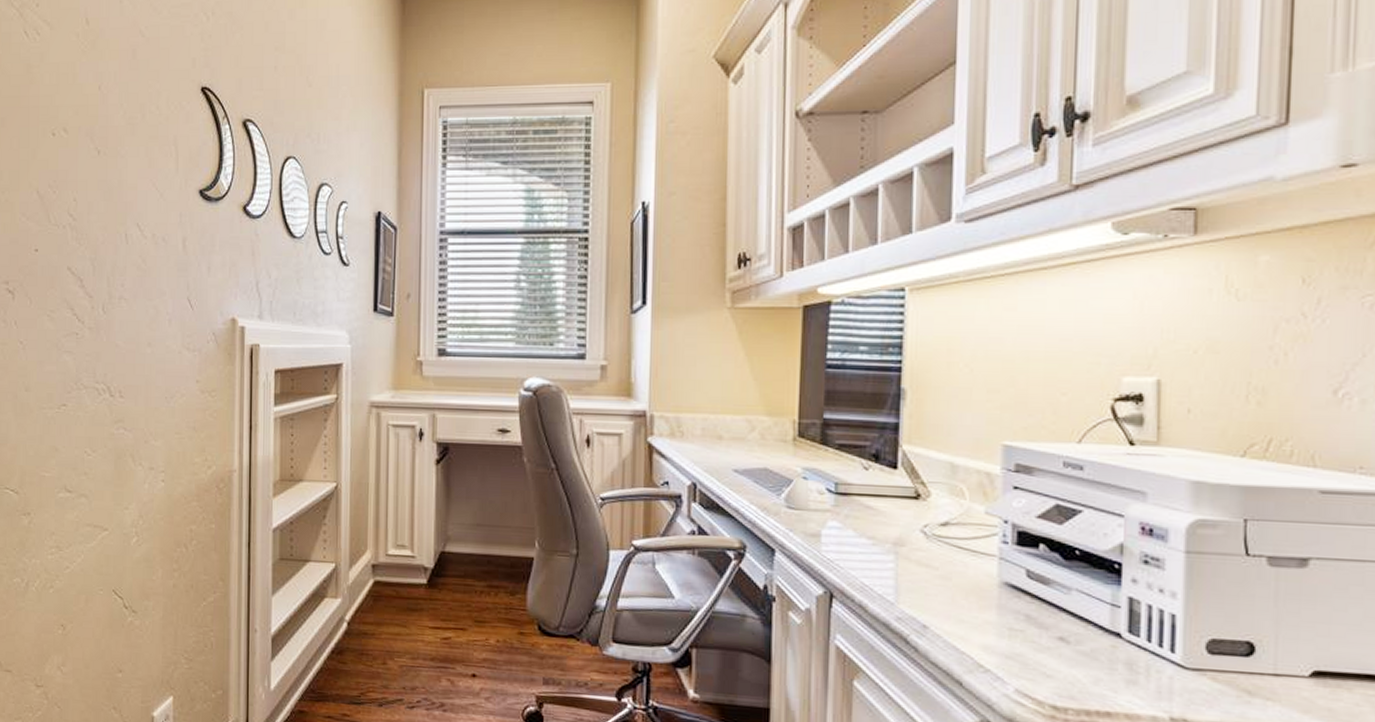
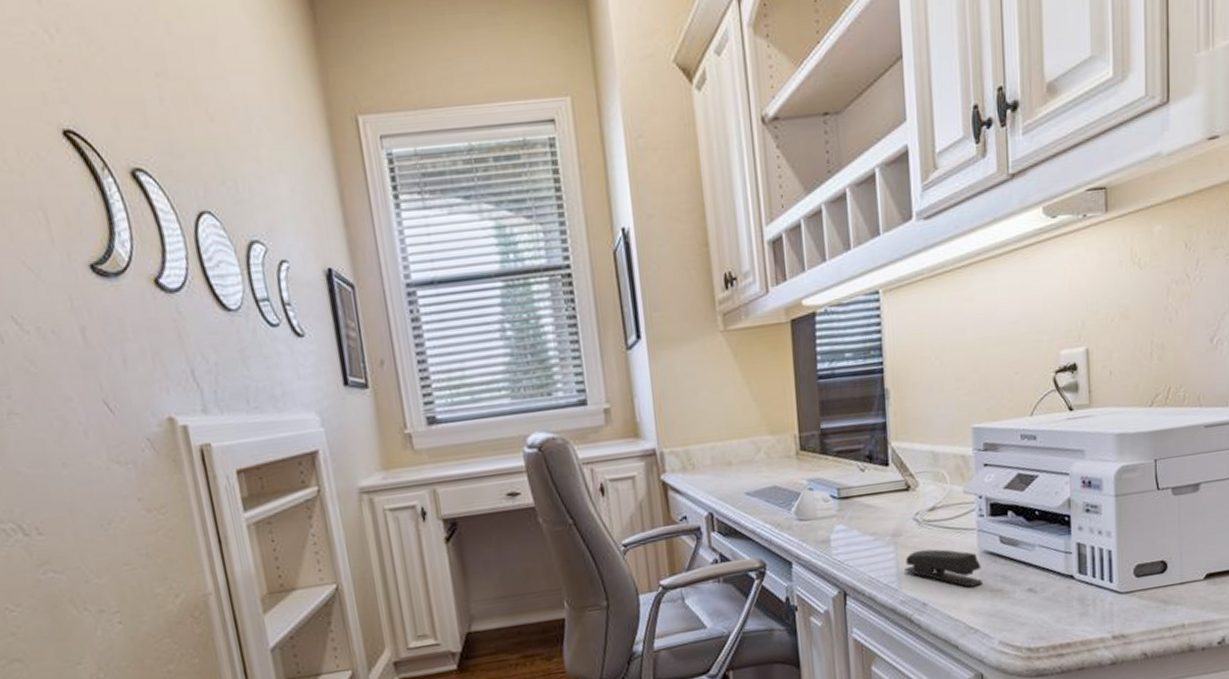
stapler: none [904,566,1000,620] -> present [905,549,982,587]

